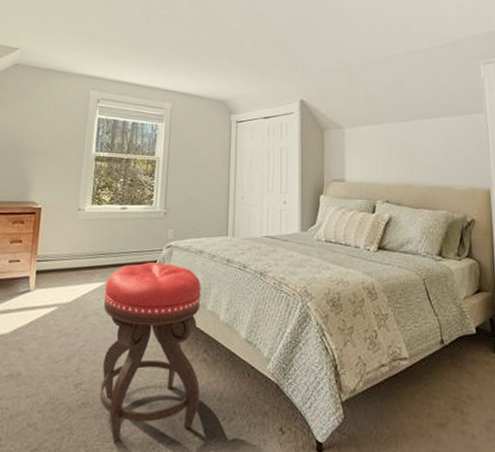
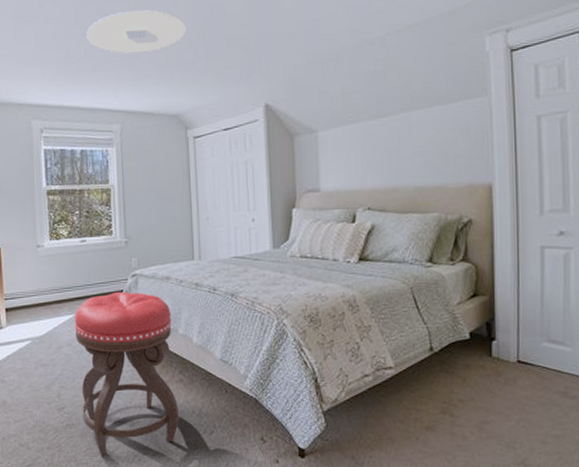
ceiling light: none [150,8,238,44] -> present [86,10,187,54]

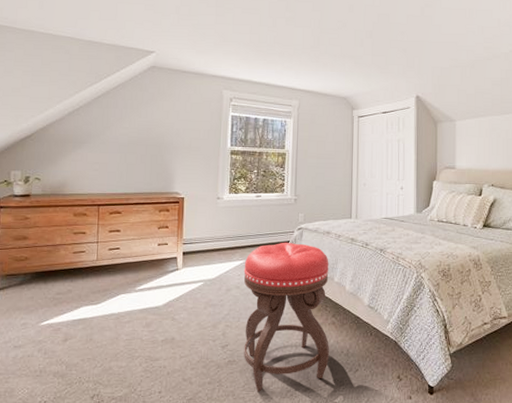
ceiling light: present [86,10,187,54] -> none [276,11,358,45]

